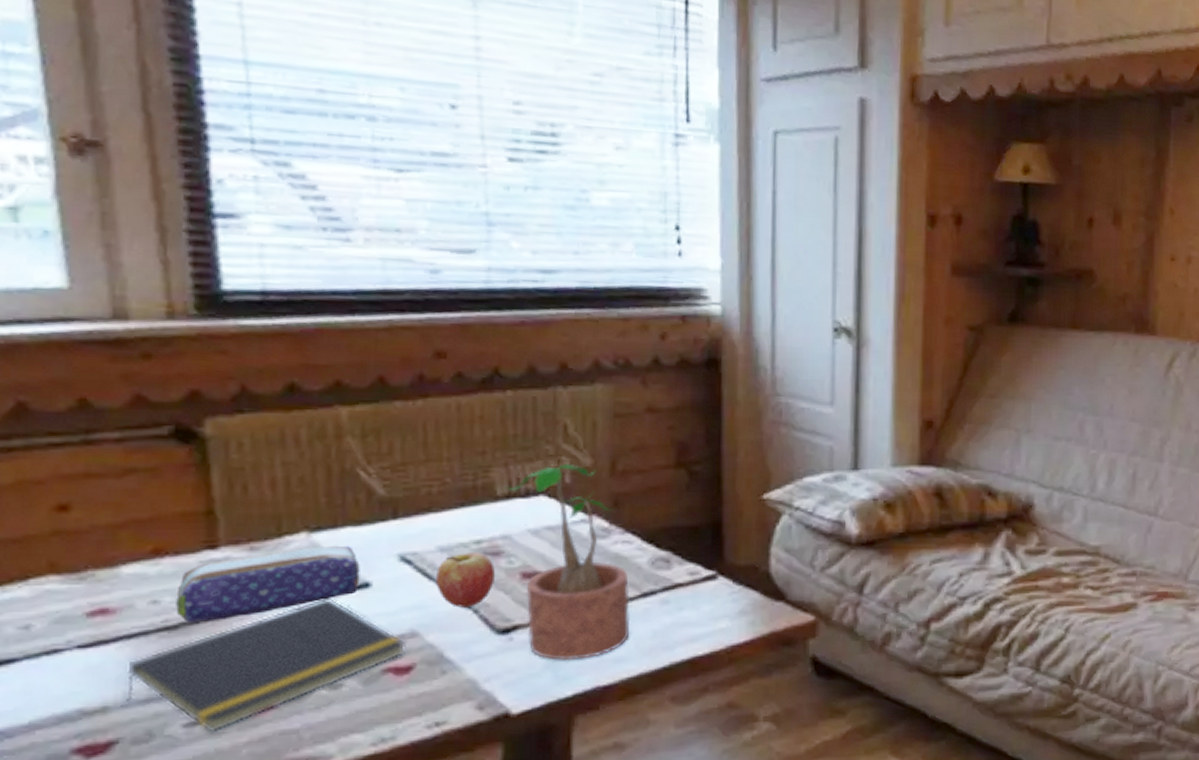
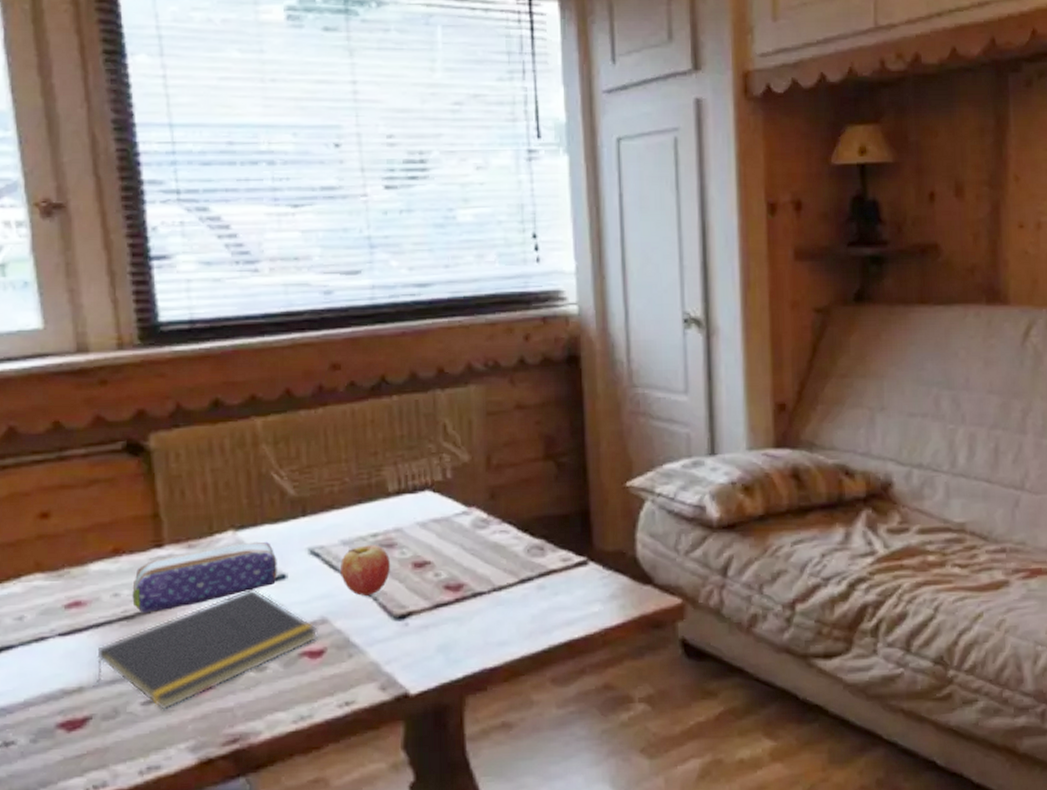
potted plant: present [505,463,630,661] -> none [395,460,510,645]

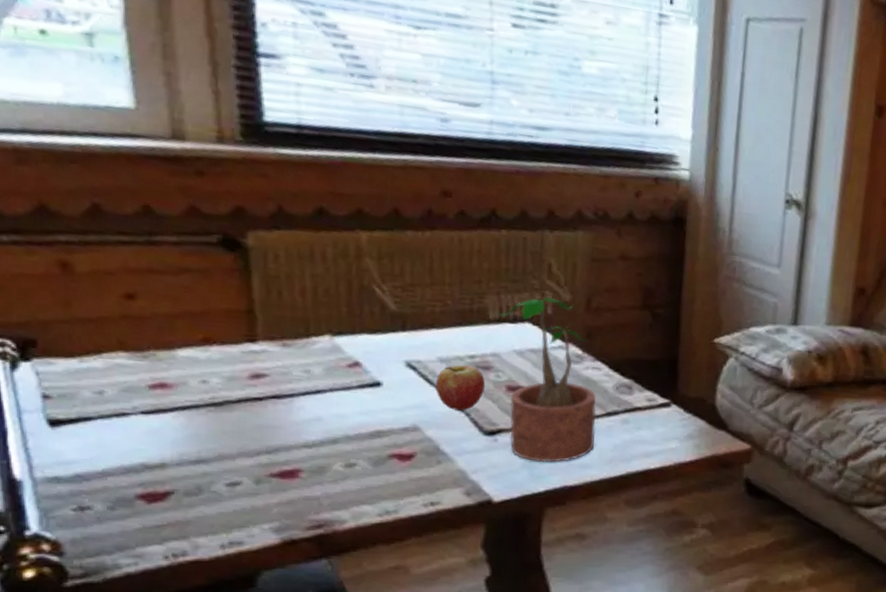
notepad: present [97,588,318,710] -> none [180,391,409,493]
pencil case: present [132,541,277,614] -> none [221,348,374,402]
potted plant: none [395,460,510,645] -> present [497,297,596,463]

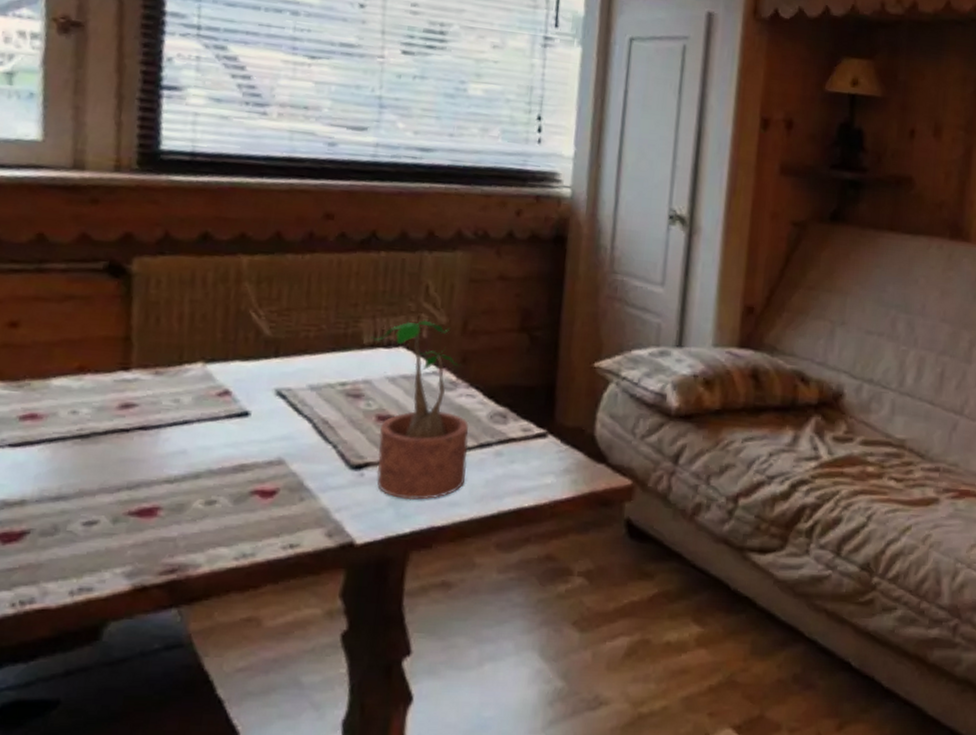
fruit: present [435,365,486,411] -> none [304,392,356,442]

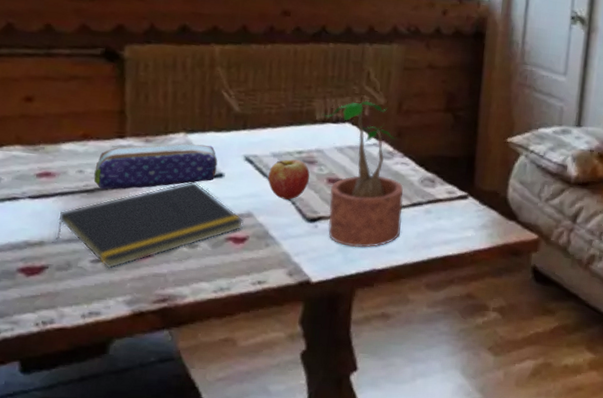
notepad: none [40,421,274,533] -> present [56,181,244,269]
pencil case: none [89,376,243,434] -> present [93,144,218,190]
fruit: none [304,392,356,442] -> present [268,159,310,200]

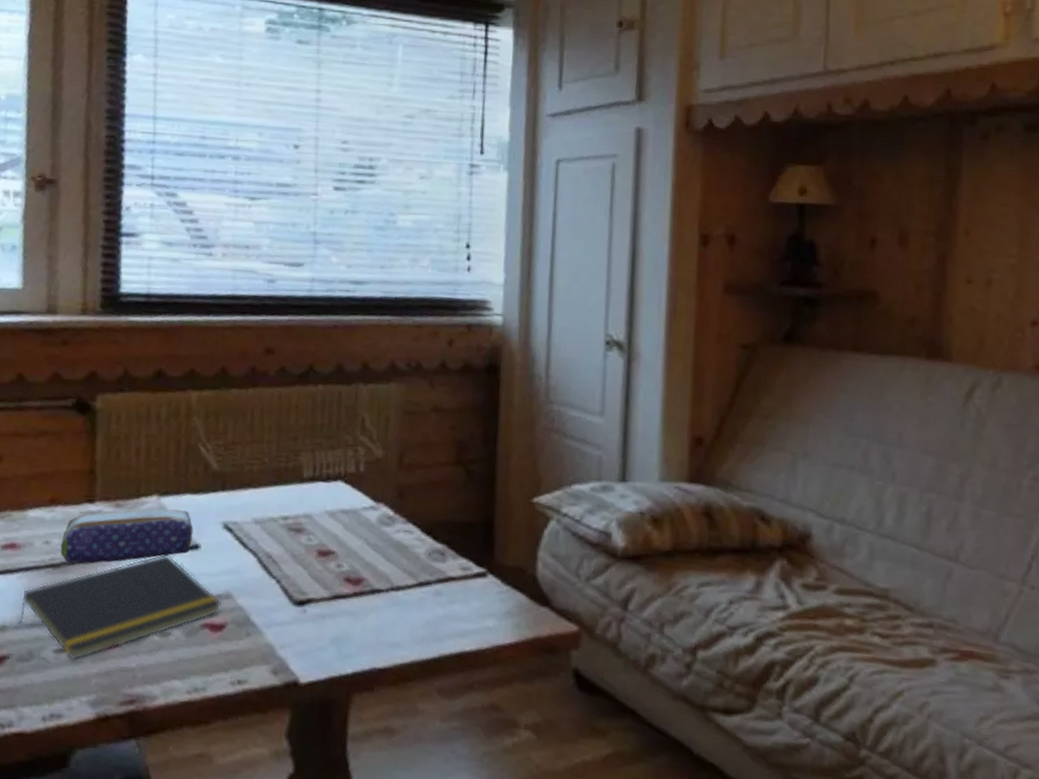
fruit: present [268,159,310,200] -> none [249,526,297,577]
potted plant: present [322,101,403,248] -> none [310,453,408,640]

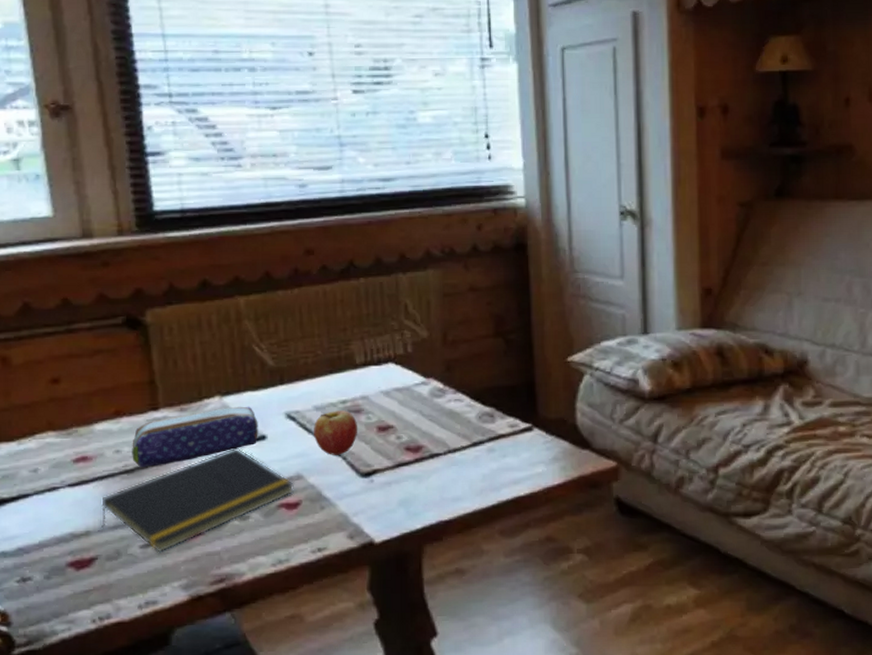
fruit: none [249,526,297,577] -> present [314,410,358,455]

